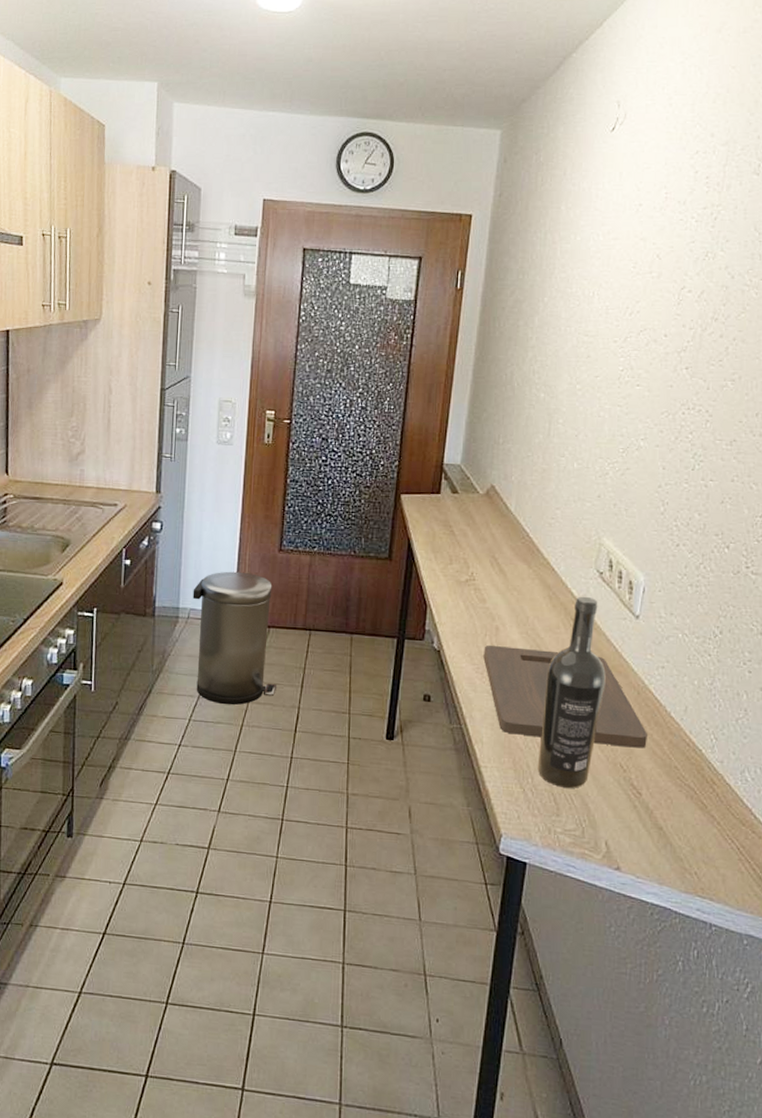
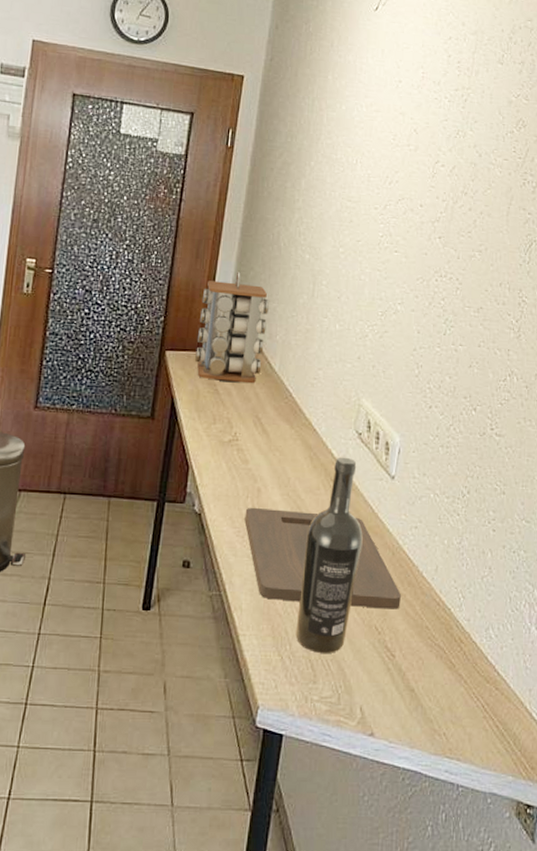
spice rack: none [430,413,503,525] -> present [195,270,269,384]

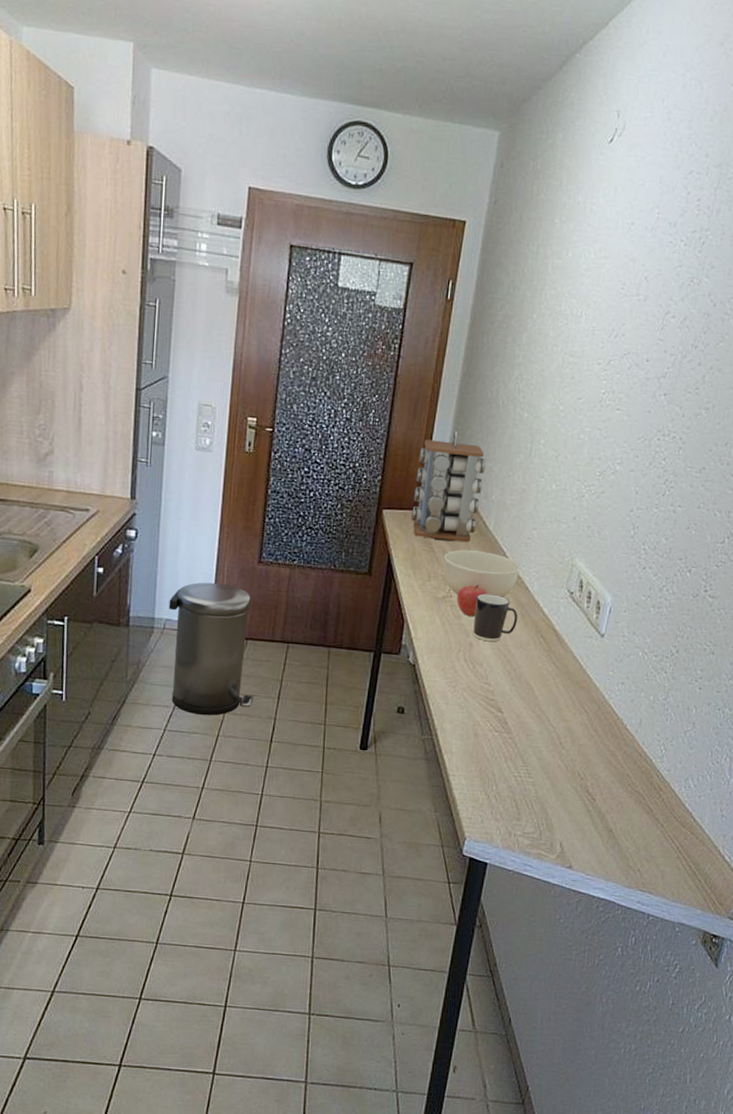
bowl: none [229,391,307,440] -> present [443,550,520,597]
fruit: none [243,427,275,461] -> present [457,584,487,617]
cutting board: present [244,507,401,609] -> none [456,660,604,758]
mug: none [261,436,306,487] -> present [473,593,518,642]
wine bottle: present [295,457,363,653] -> none [502,614,570,795]

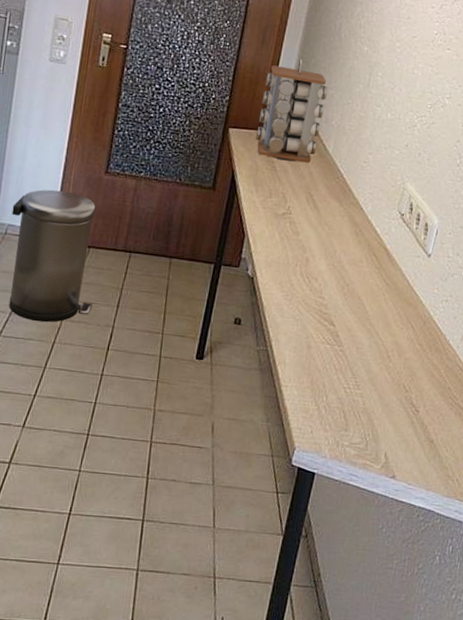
bowl: present [443,550,520,597] -> none [284,169,356,216]
fruit: present [457,584,487,617] -> none [296,203,325,234]
mug: present [473,593,518,642] -> none [309,212,352,258]

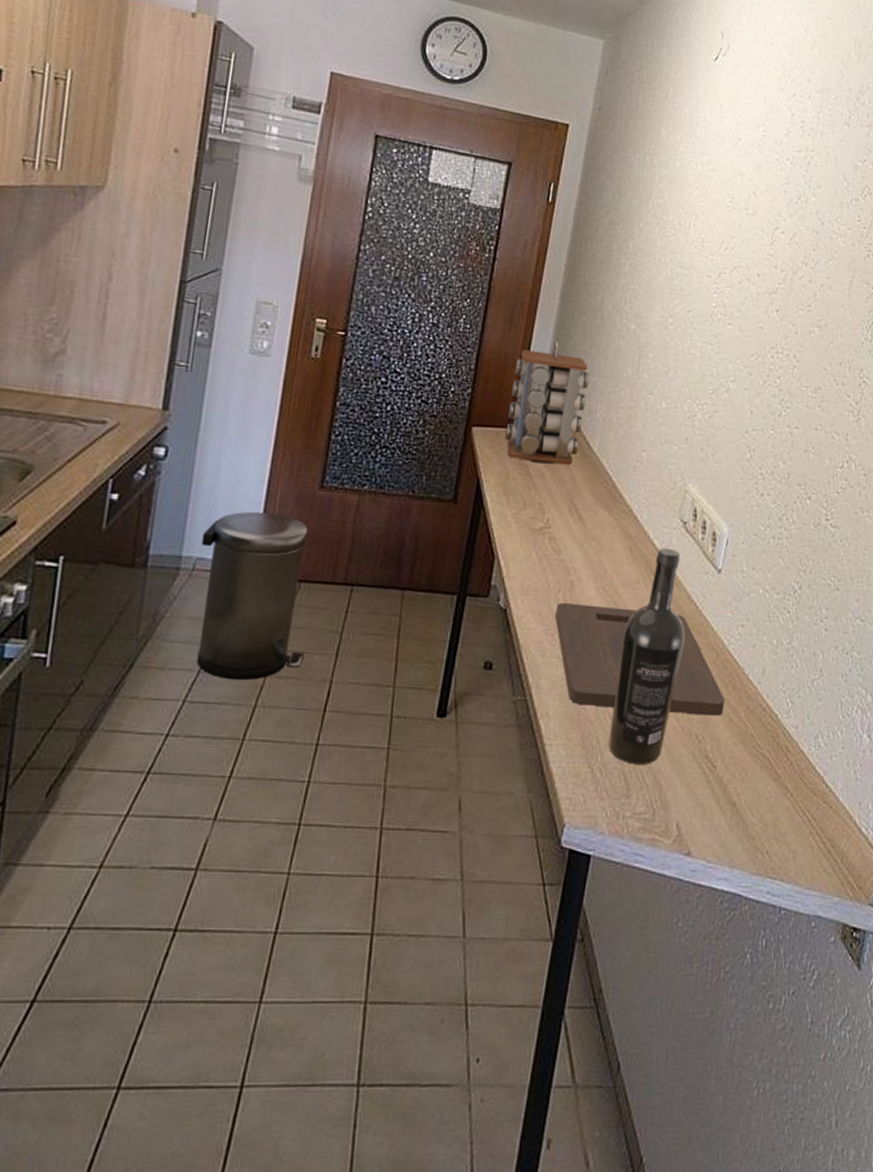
cutting board: none [292,274,429,371] -> present [555,602,725,716]
wine bottle: none [332,234,399,406] -> present [608,547,685,764]

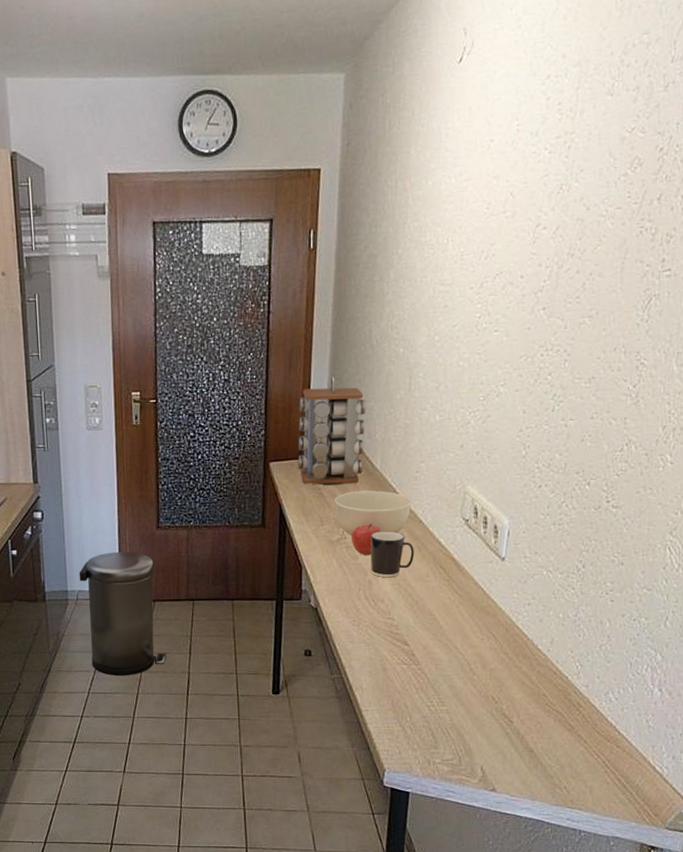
bowl: none [541,473,628,528] -> present [335,490,412,536]
cutting board: present [555,602,725,716] -> none [358,598,516,681]
fruit: none [556,513,591,552] -> present [352,523,381,556]
mug: none [574,524,625,581] -> present [370,531,414,578]
wine bottle: present [608,547,685,764] -> none [415,544,475,722]

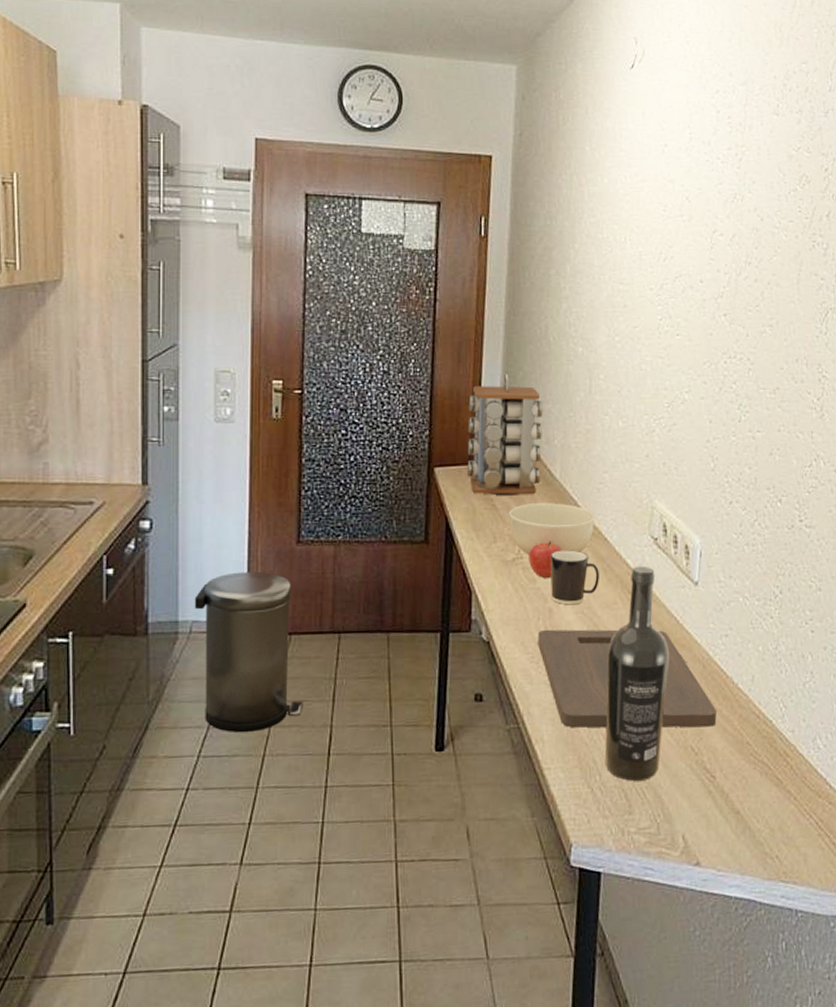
cutting board: none [358,598,516,681] -> present [537,629,717,728]
wine bottle: none [415,544,475,722] -> present [604,566,669,781]

